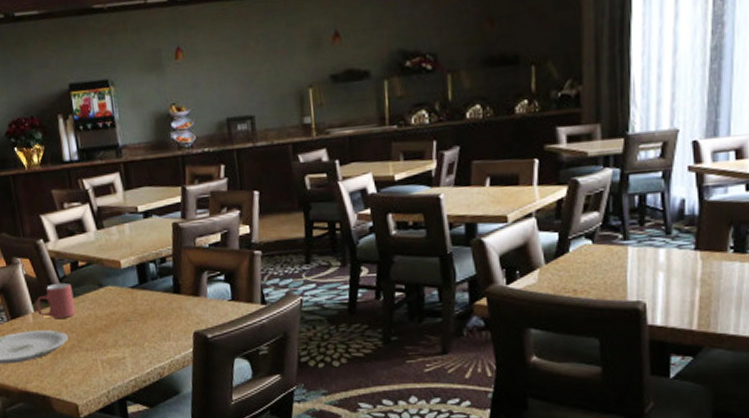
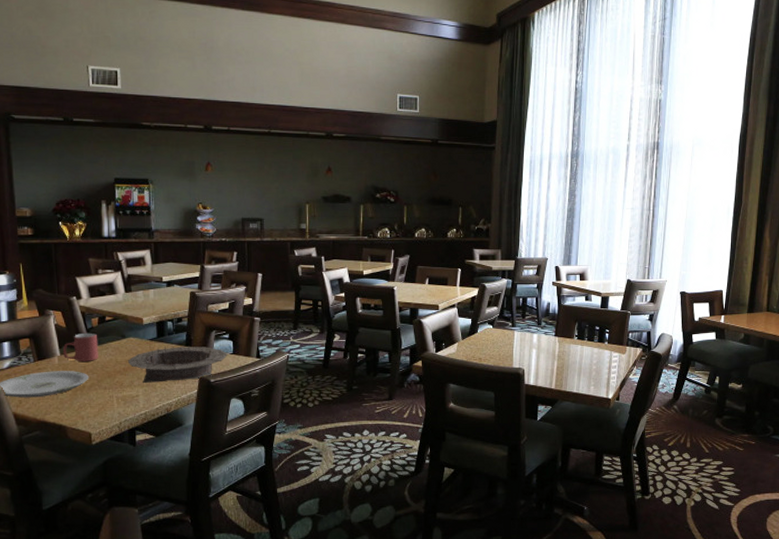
bowl: none [108,292,226,342] -> present [127,346,228,383]

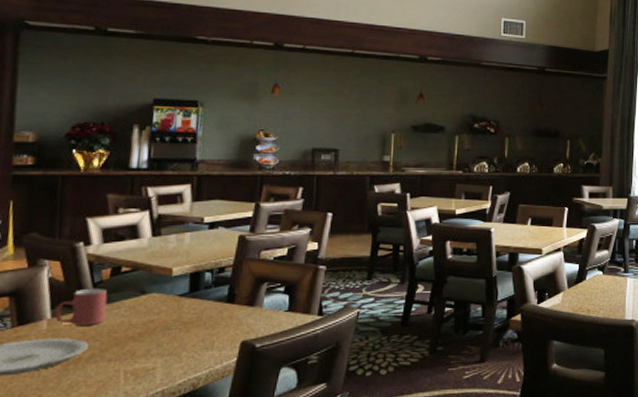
bowl: present [127,346,228,383] -> none [145,302,282,351]

